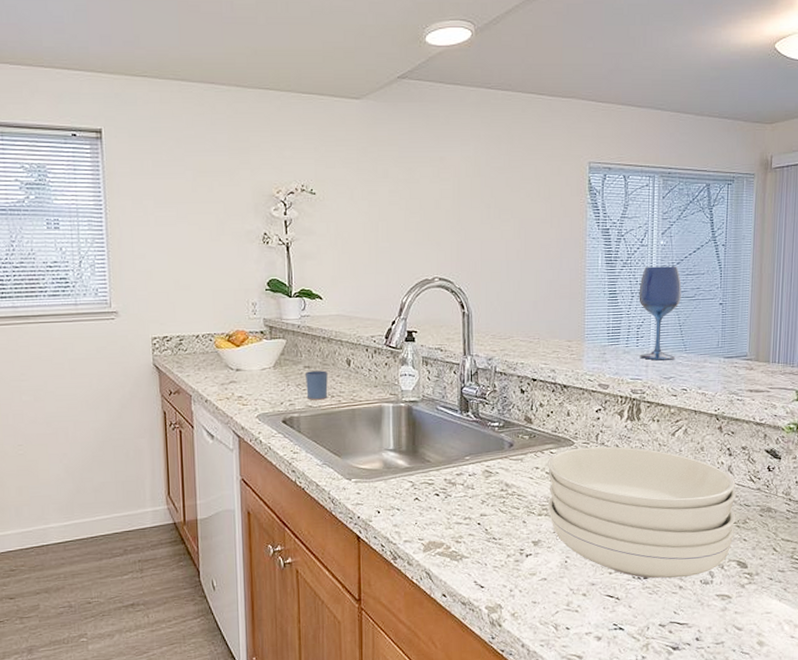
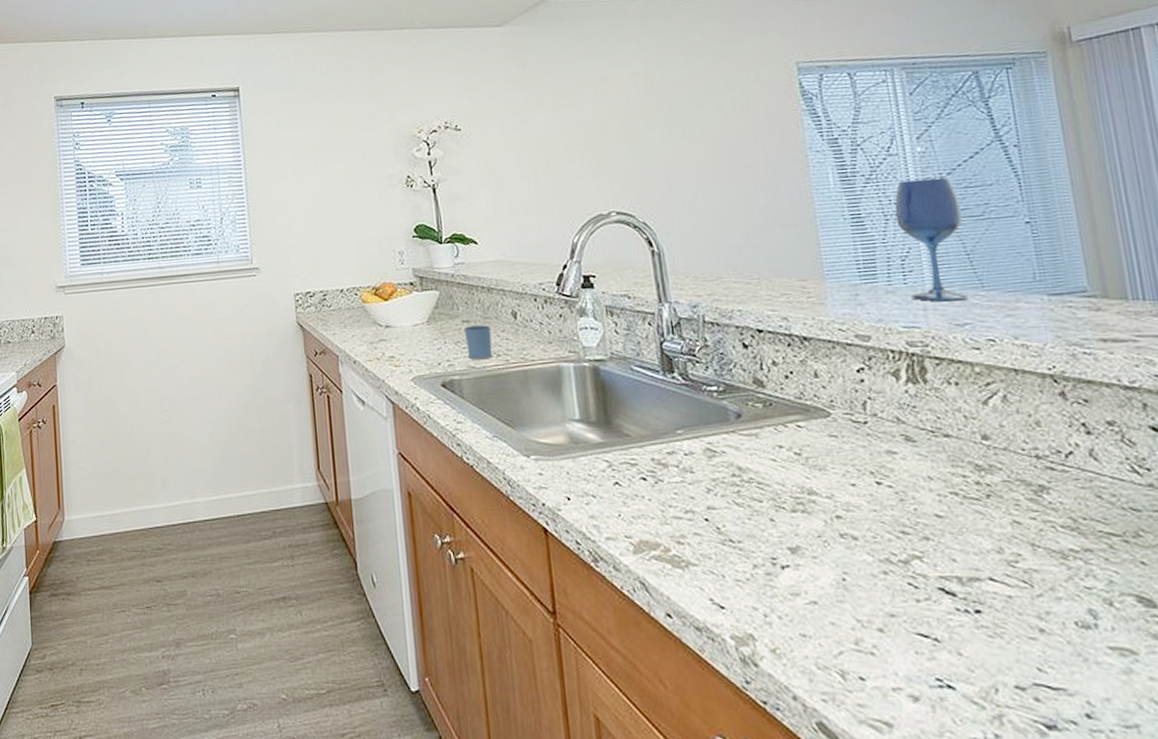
bowl: present [548,446,737,579] -> none [795,418,1121,615]

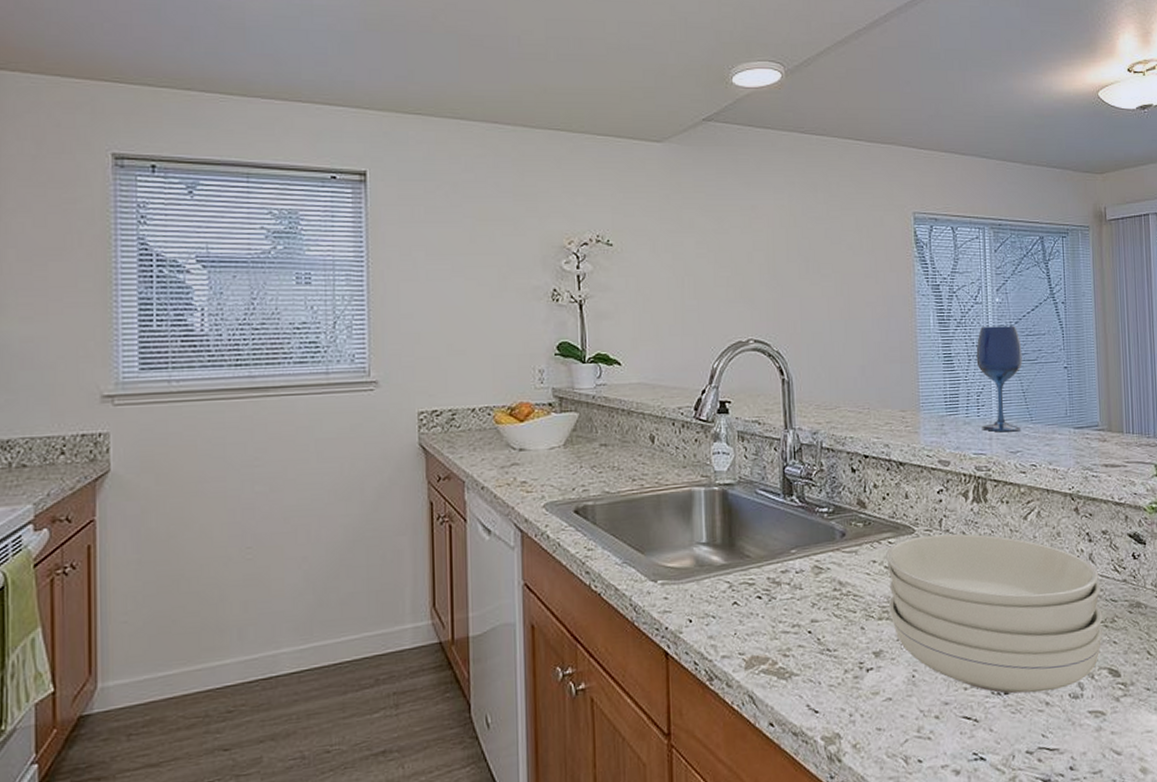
mug: present [465,325,492,360] -> none [602,449,628,485]
bowl: none [795,418,1121,615] -> present [886,533,1103,694]

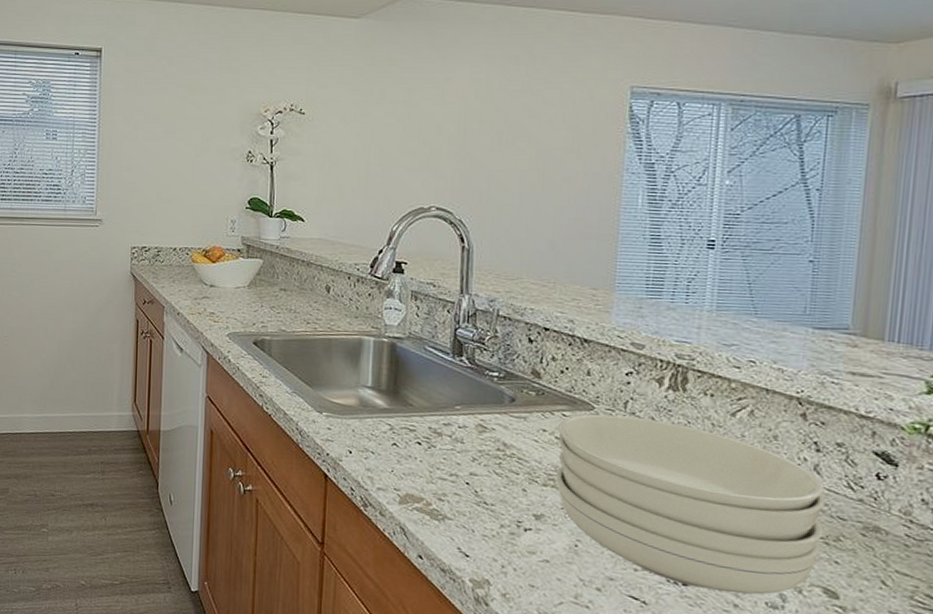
wineglass: present [976,325,1023,432] -> none [689,210,754,324]

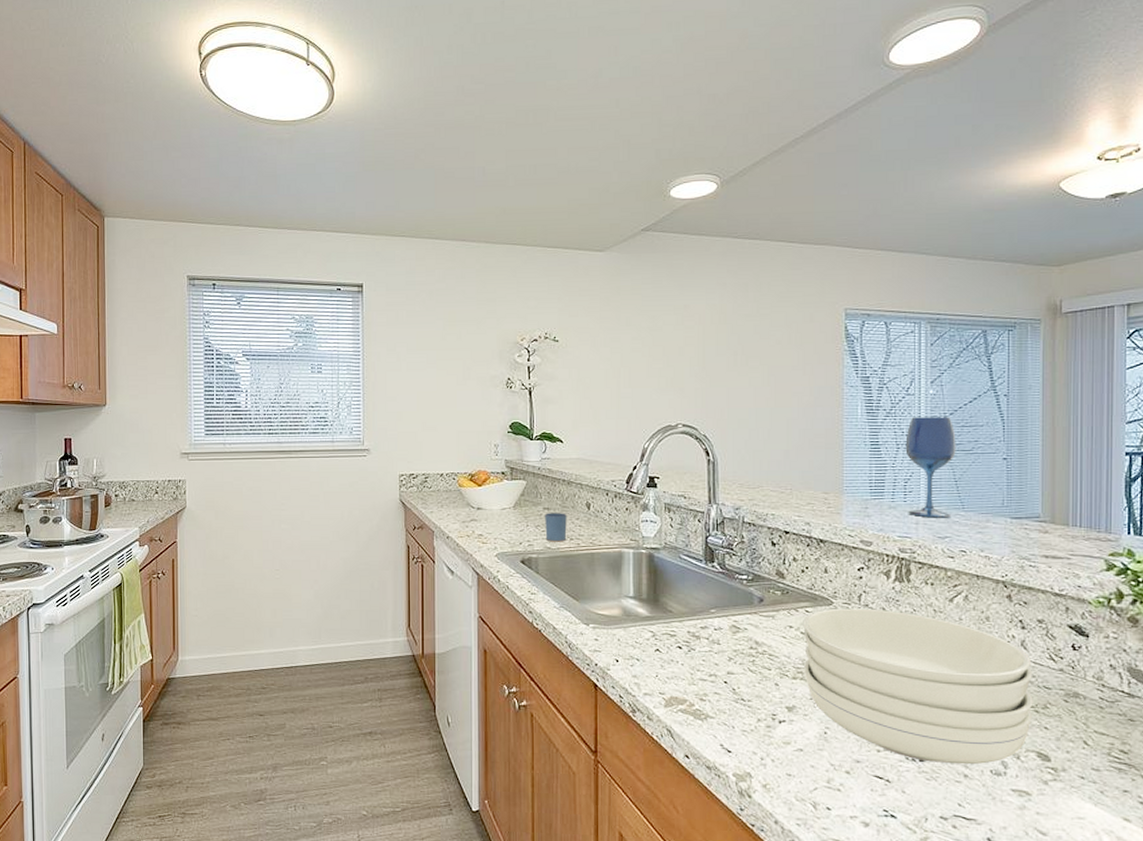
mug: none [280,294,305,325] -> present [545,513,567,542]
wineglass: none [689,210,754,324] -> present [905,417,956,518]

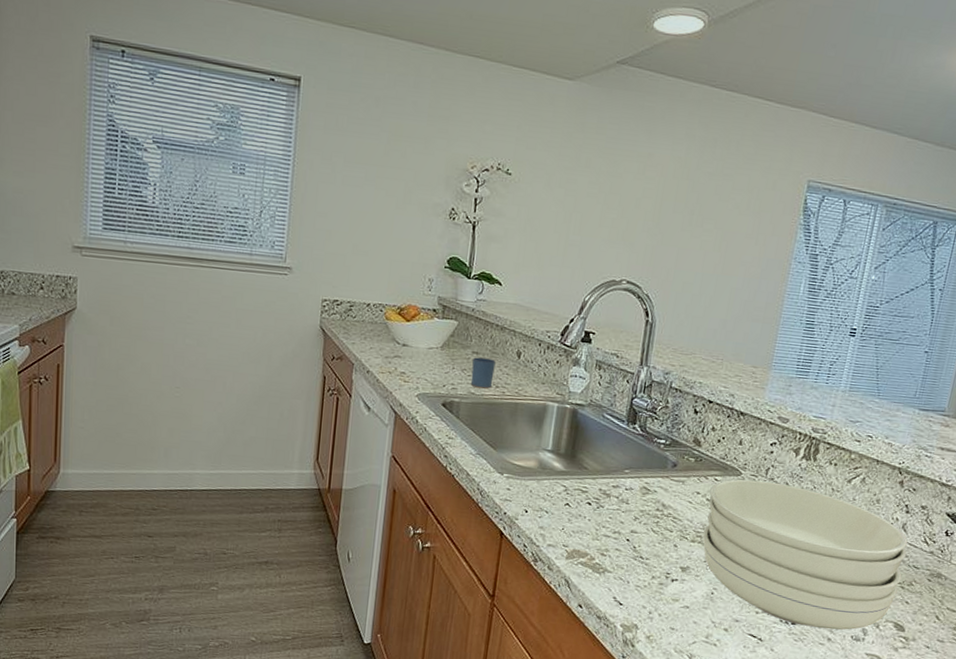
wineglass: present [905,417,956,518] -> none [827,301,887,404]

